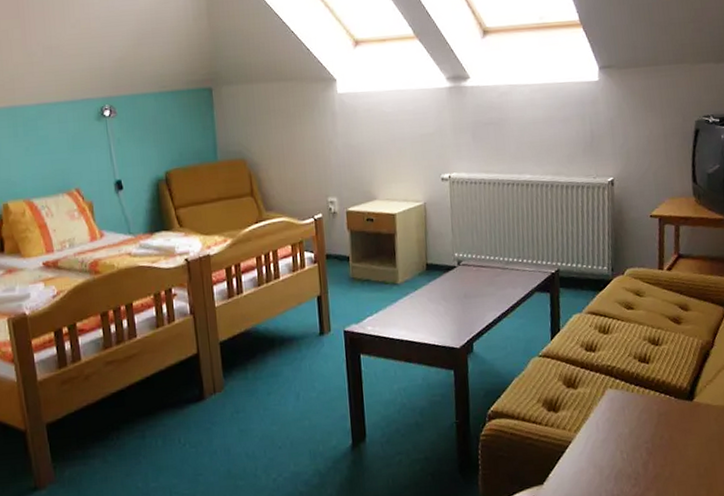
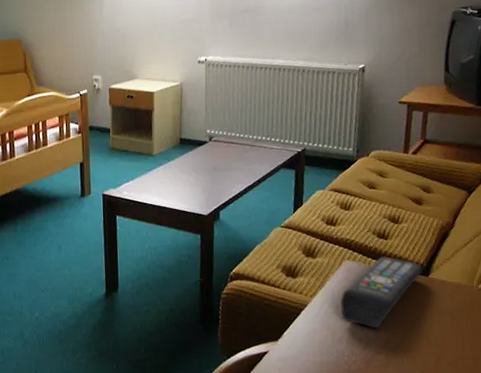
remote control: none [606,382,686,463] -> present [340,257,422,329]

